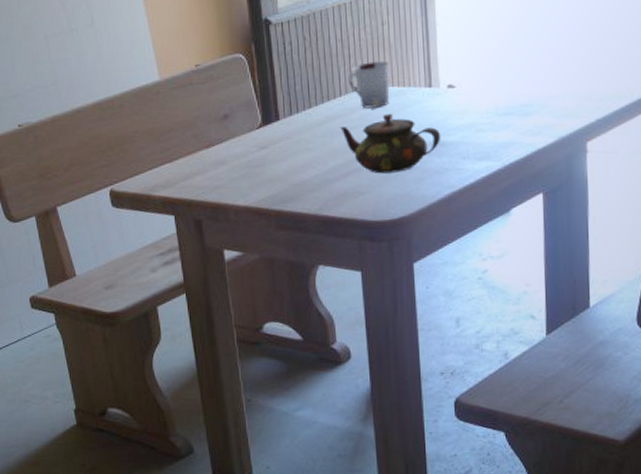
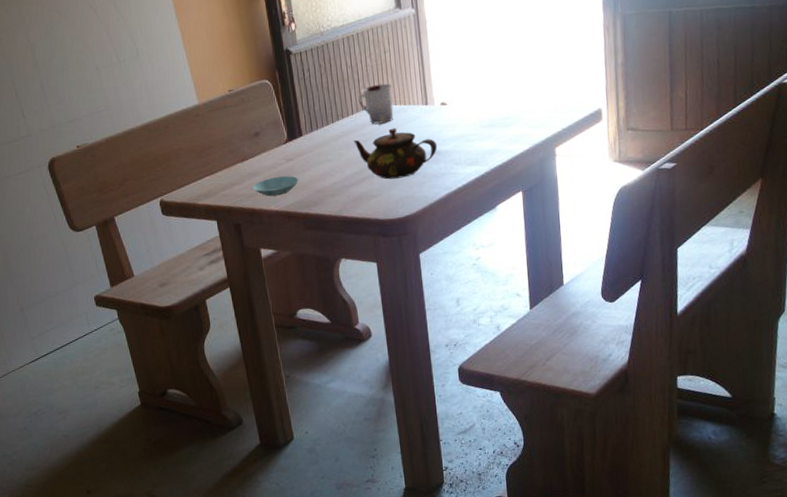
saucer: none [218,166,273,190] -> present [252,176,299,197]

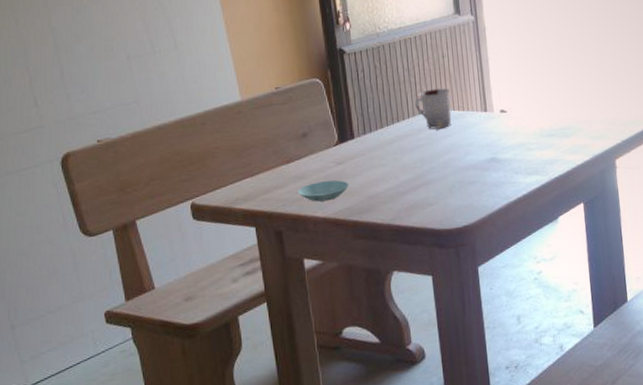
teapot: present [354,128,438,180] -> none [409,133,497,187]

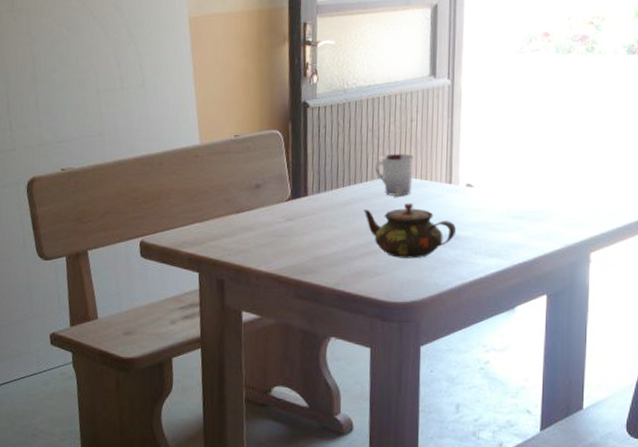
saucer: present [297,180,349,202] -> none [244,235,297,256]
teapot: none [409,133,497,187] -> present [363,203,457,259]

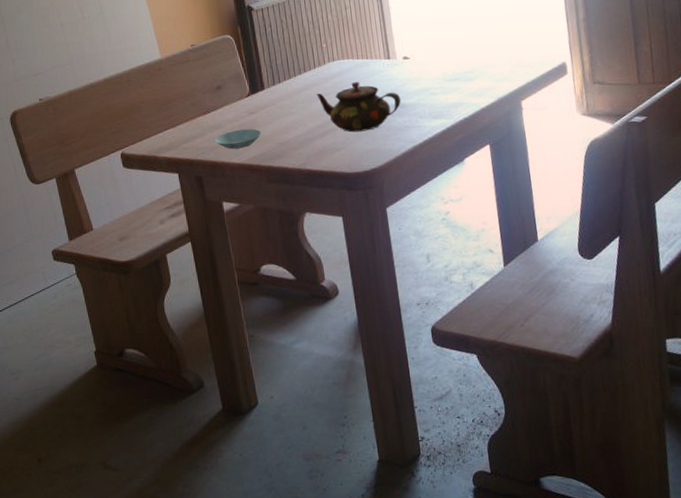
saucer: none [244,235,297,256] -> present [214,129,262,149]
cup: present [375,153,415,196] -> none [320,38,356,78]

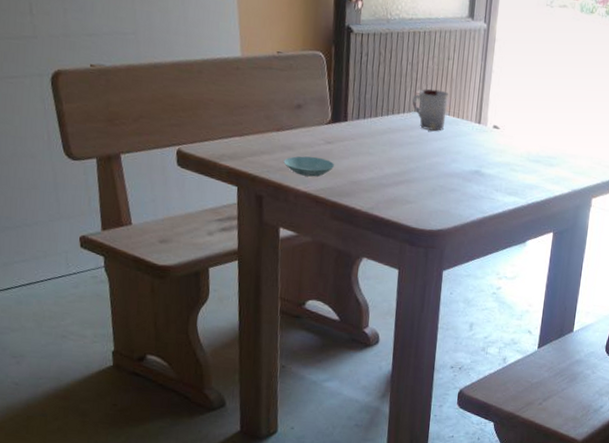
teapot: present [316,81,401,133] -> none [399,137,482,191]
cup: none [320,38,356,78] -> present [412,89,449,131]

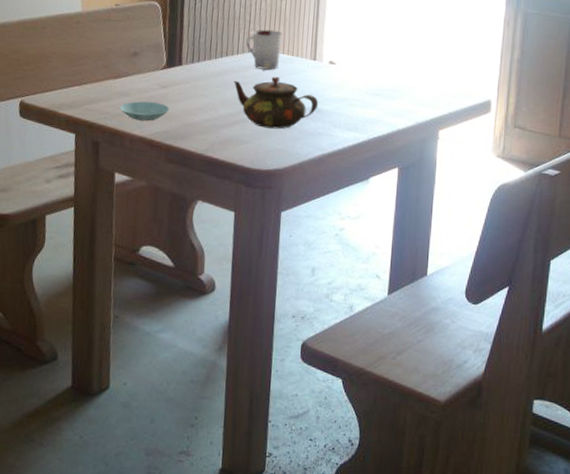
teapot: none [399,137,482,191] -> present [233,76,319,129]

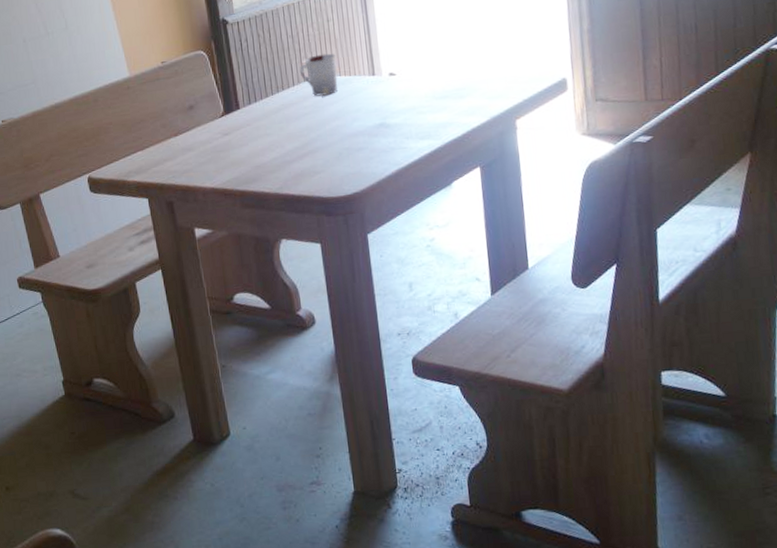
saucer: present [120,101,170,121] -> none [186,151,236,173]
teapot: present [233,76,319,129] -> none [295,100,386,155]

